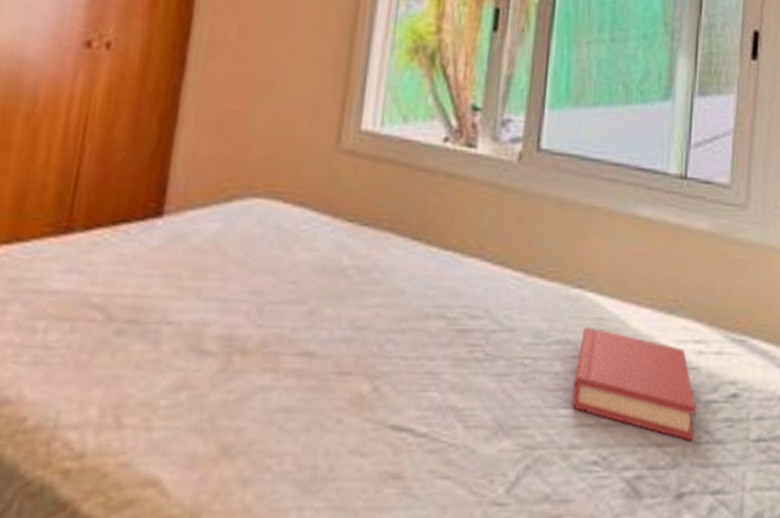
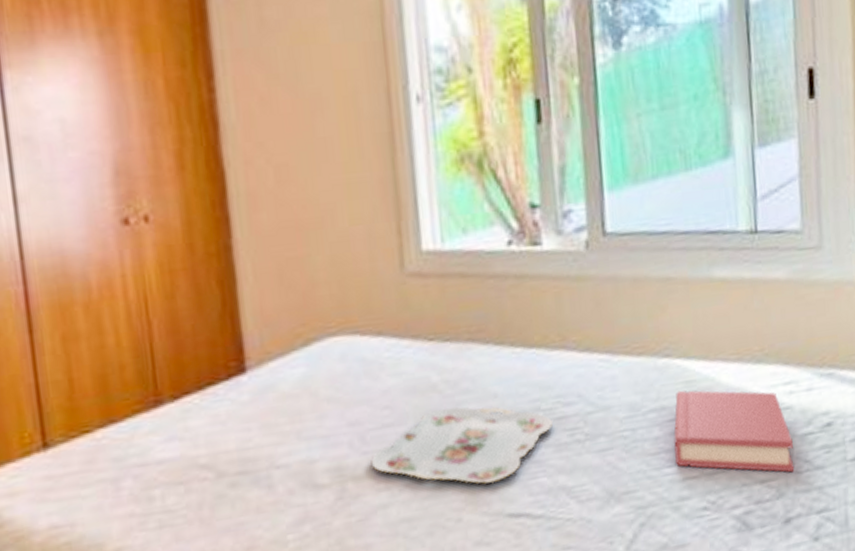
serving tray: none [263,296,454,388] -> present [371,406,553,484]

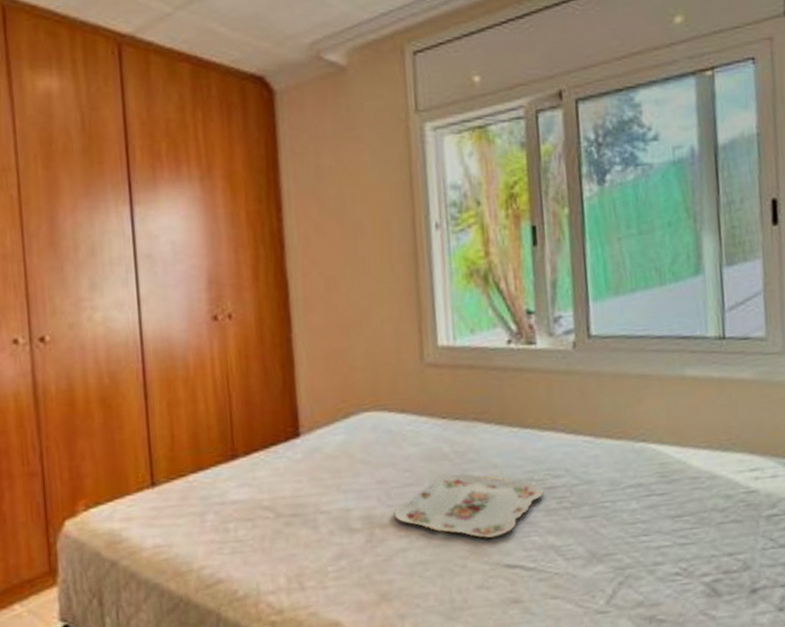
hardback book: present [673,389,795,473] -> none [649,470,760,549]

